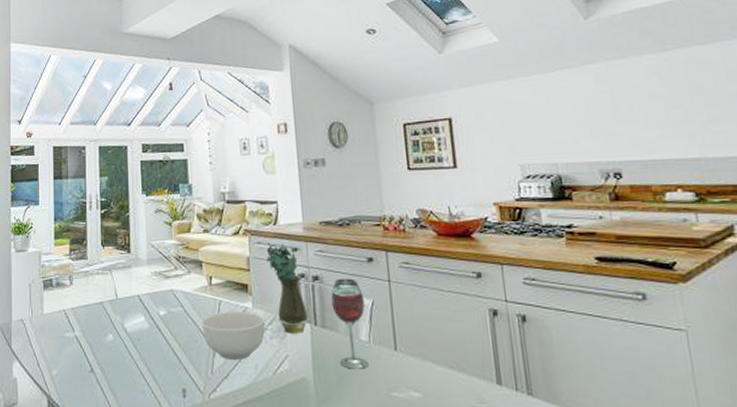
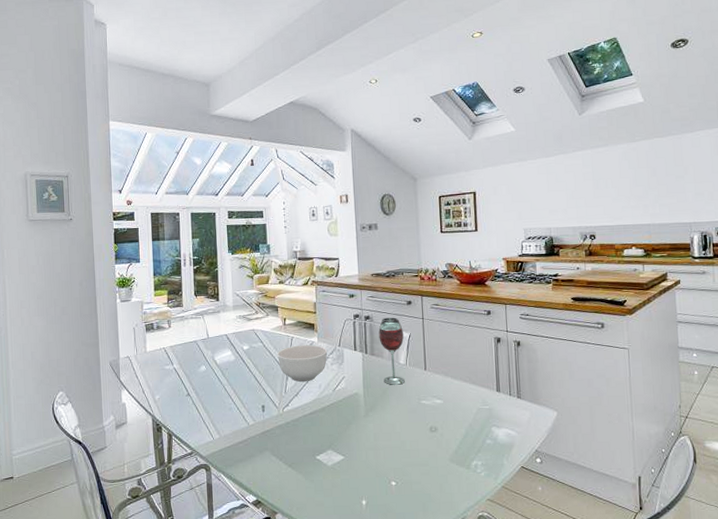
vase: present [266,242,308,334] -> none [329,290,361,361]

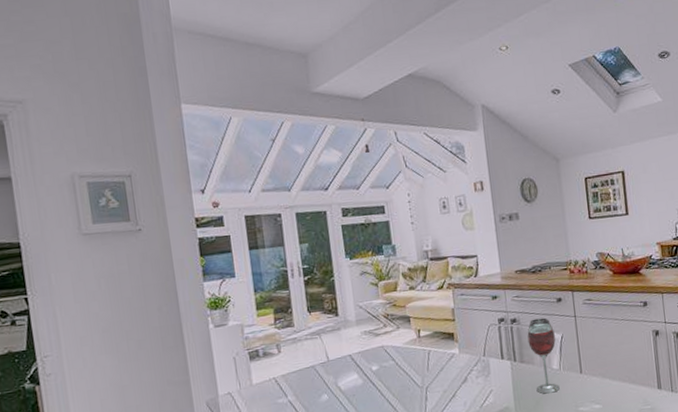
bowl: present [277,344,328,382] -> none [413,357,471,402]

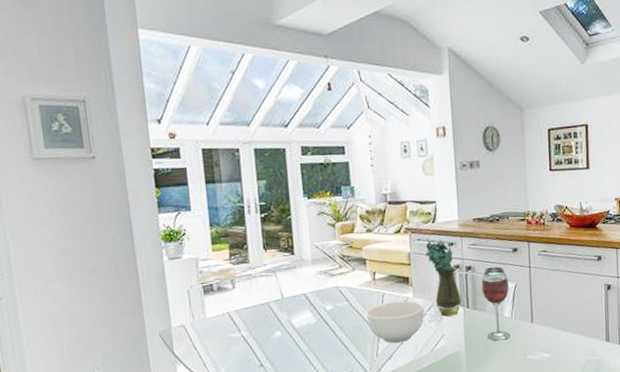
bowl: none [413,357,471,402] -> present [366,301,425,343]
vase: none [469,293,509,372] -> present [426,239,462,317]

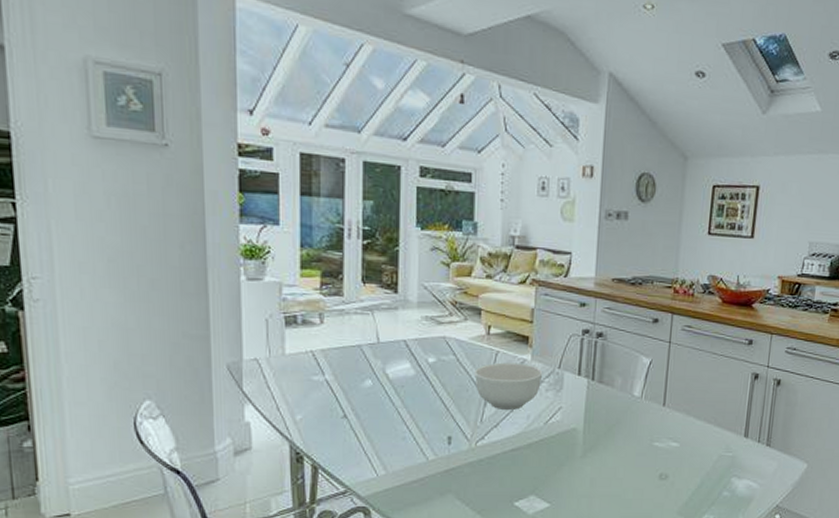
vase: present [426,239,462,317] -> none [552,295,587,387]
wineglass: present [481,266,510,341] -> none [611,337,643,422]

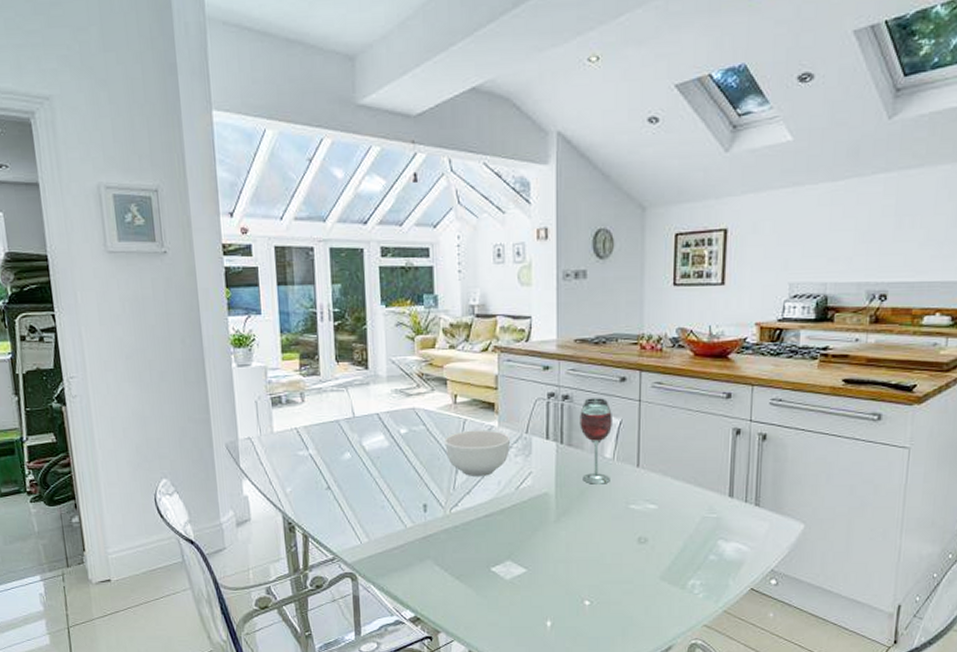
wineglass: none [611,337,643,422] -> present [580,398,612,484]

